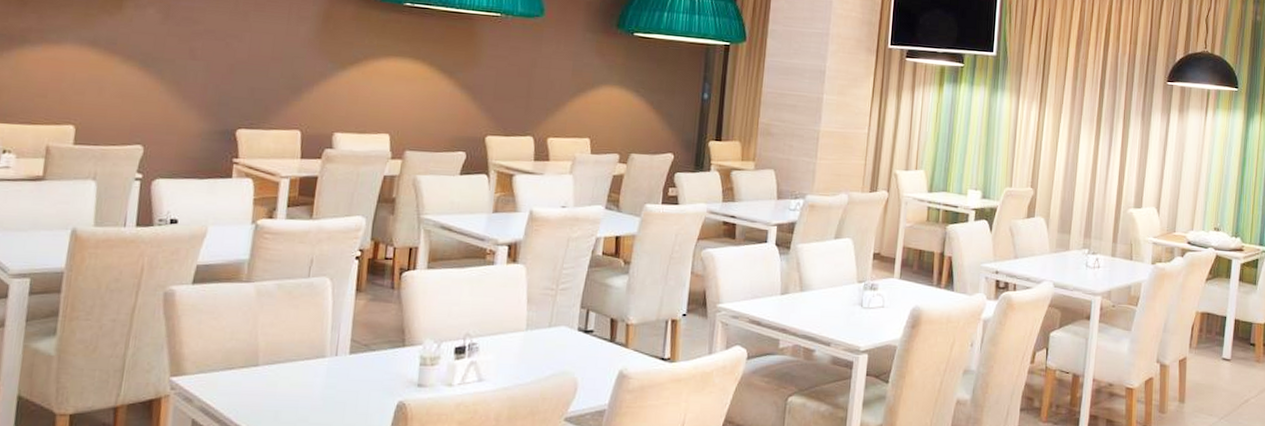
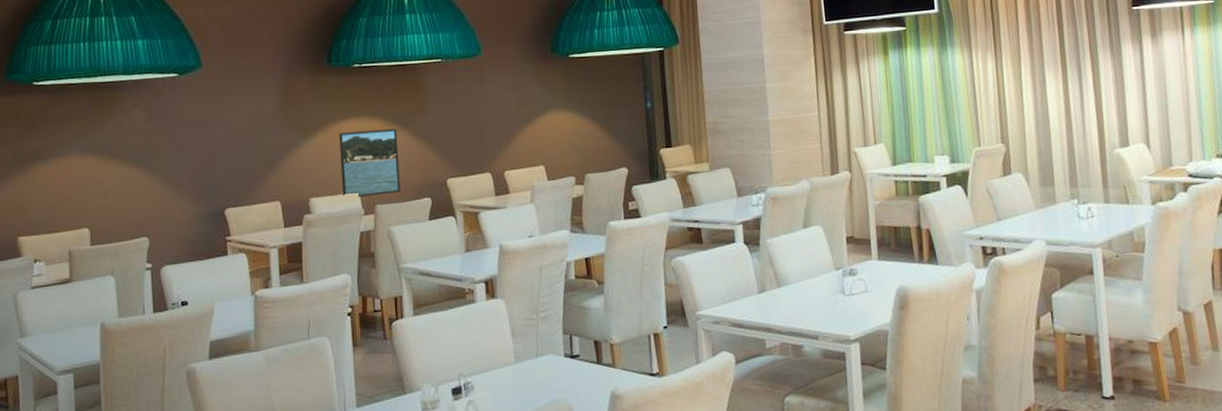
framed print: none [371,71,441,142] -> present [339,128,401,197]

